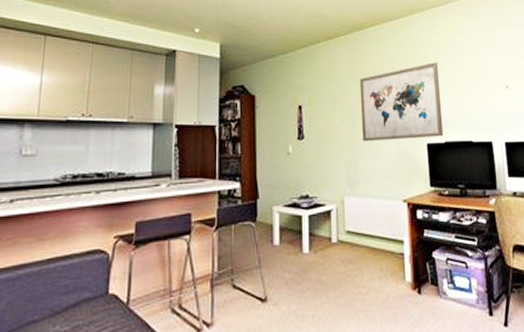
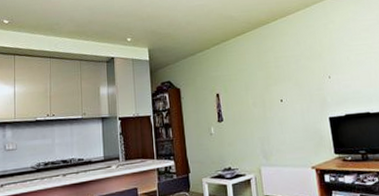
wall art: present [359,62,444,142] -> none [266,47,344,120]

